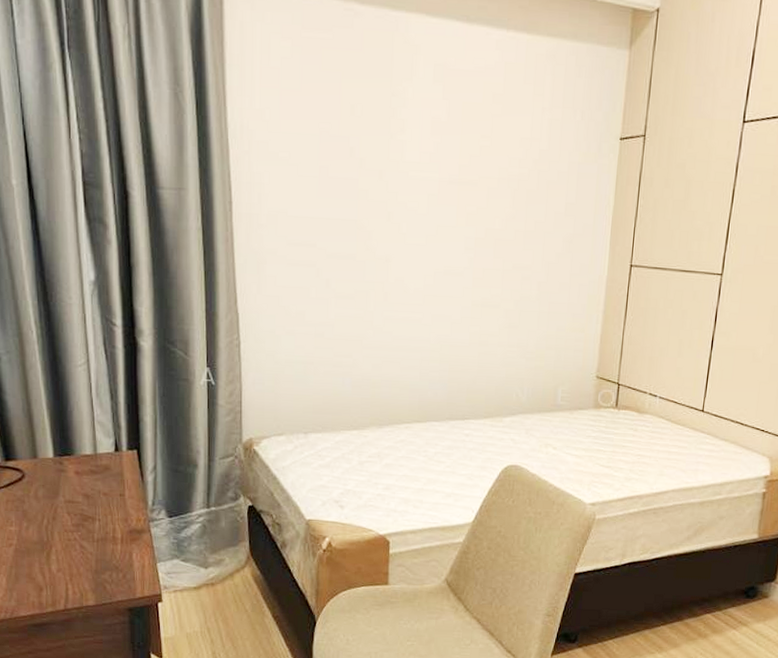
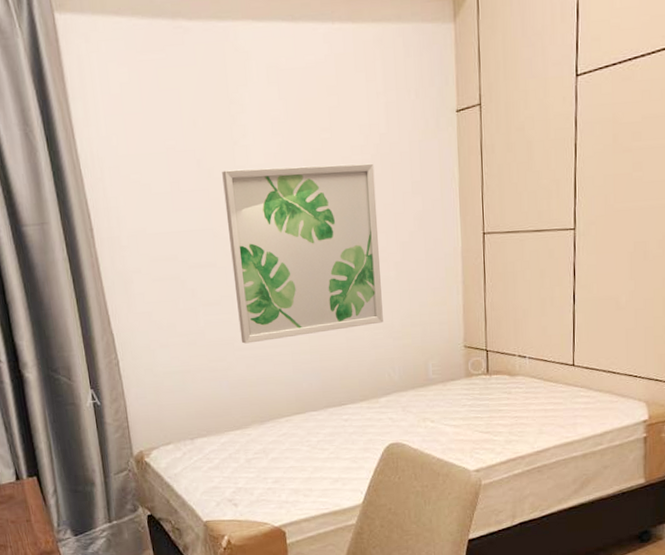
wall art: none [370,163,530,343] -> present [222,163,383,344]

